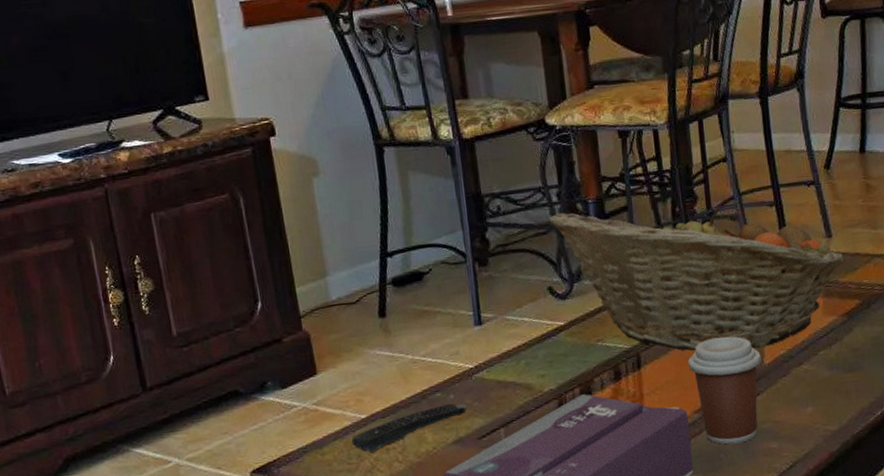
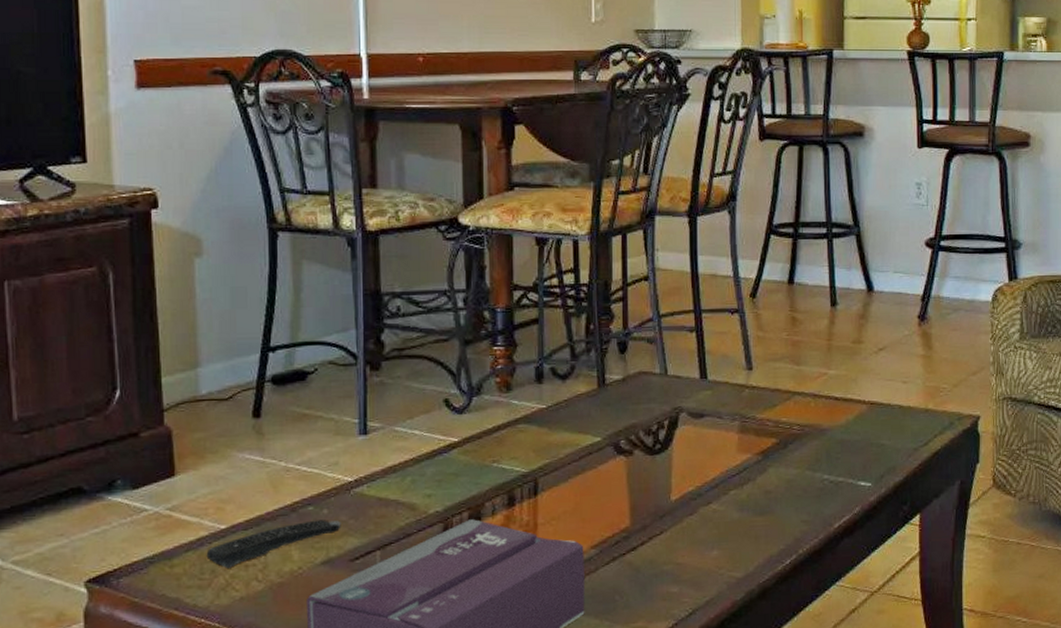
fruit basket: present [548,205,845,351] -> none [451,319,765,483]
coffee cup: present [688,336,761,445] -> none [589,467,668,586]

